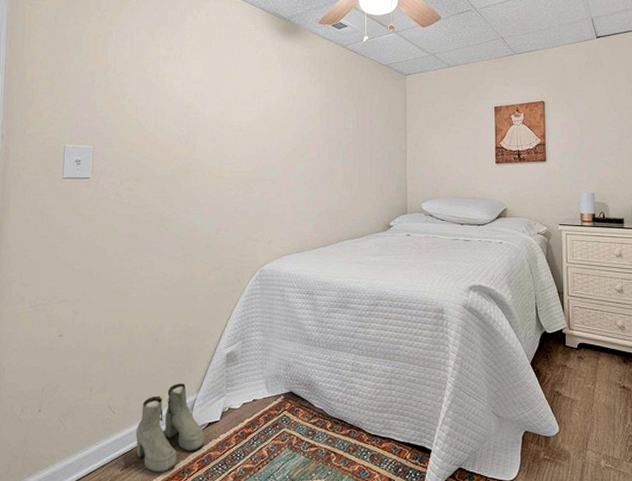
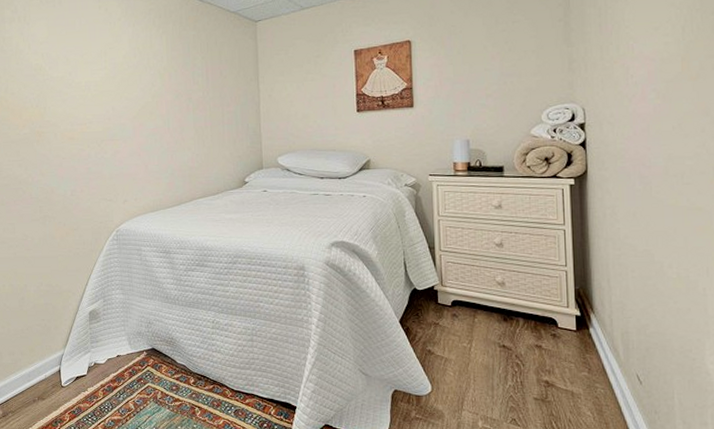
boots: present [135,383,205,473] -> none [10,339,74,422]

